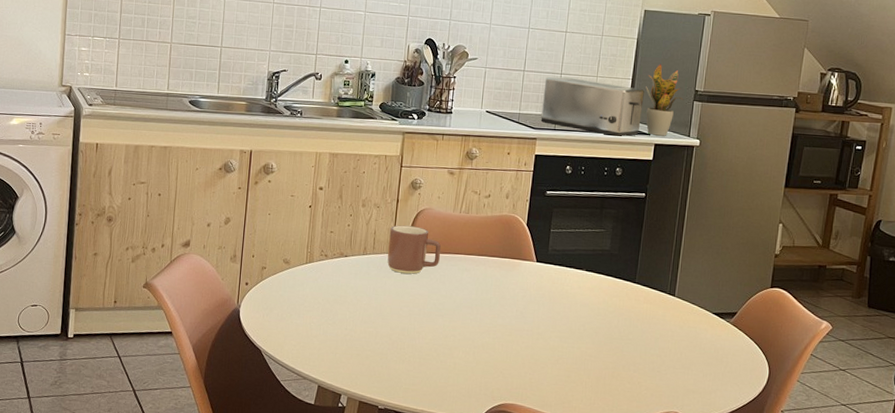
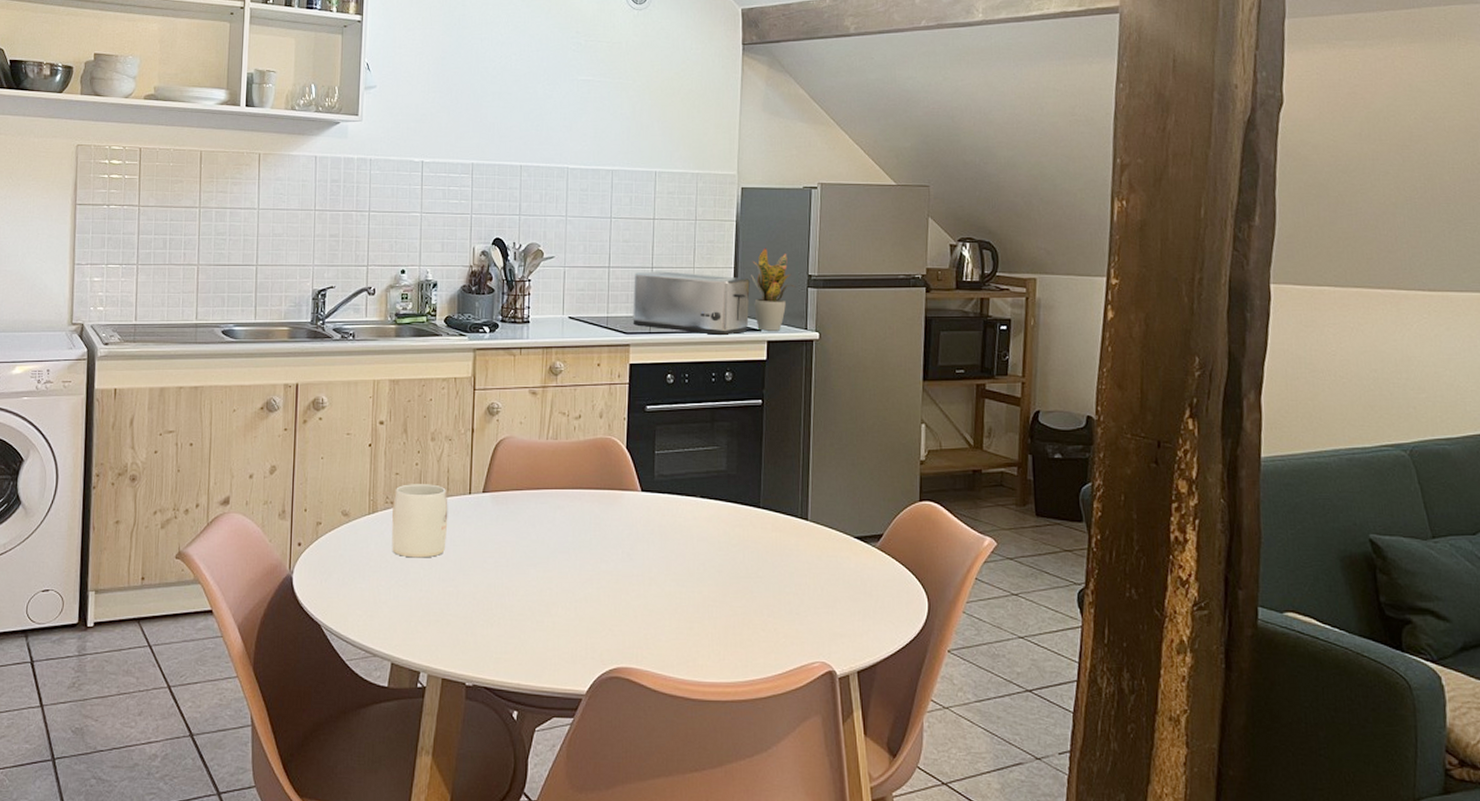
mug: none [324,241,373,303] -> present [391,484,448,558]
mug: present [387,225,442,274] -> none [465,459,528,517]

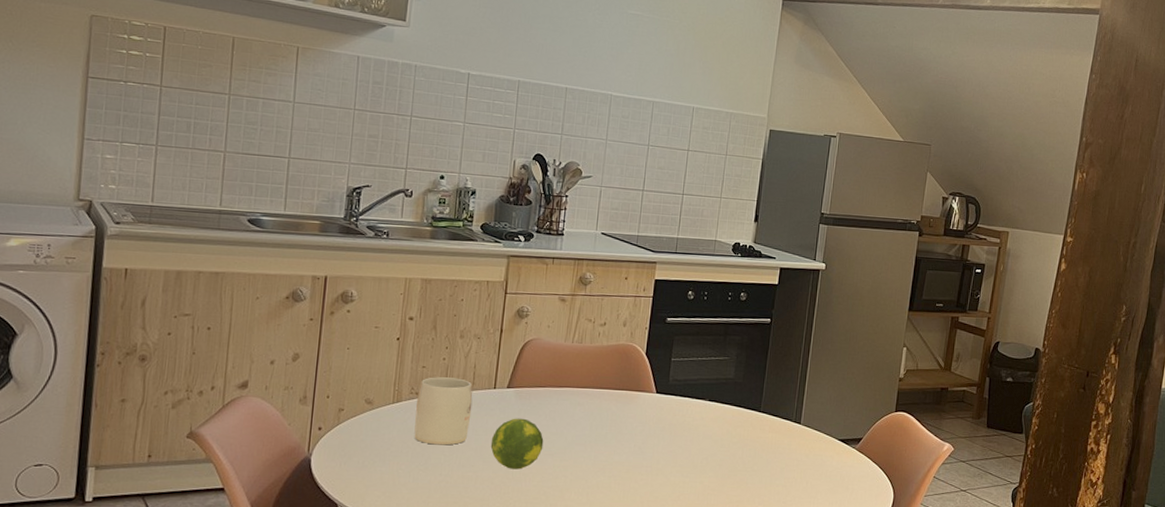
fruit: none [470,525,525,583] -> present [490,418,544,470]
toaster: present [633,271,750,336] -> none [661,197,770,261]
potted plant: present [751,247,796,331] -> none [771,185,810,260]

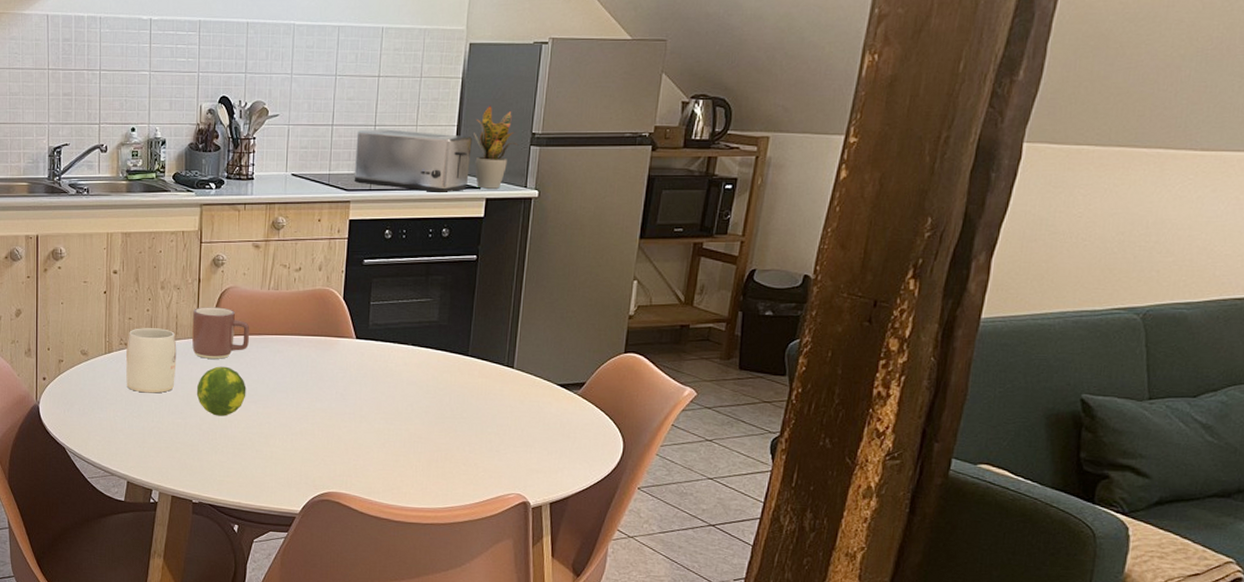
mug: none [489,357,551,411] -> present [192,307,250,359]
toaster: none [661,197,770,261] -> present [354,129,472,194]
potted plant: none [771,185,810,260] -> present [474,105,519,189]

